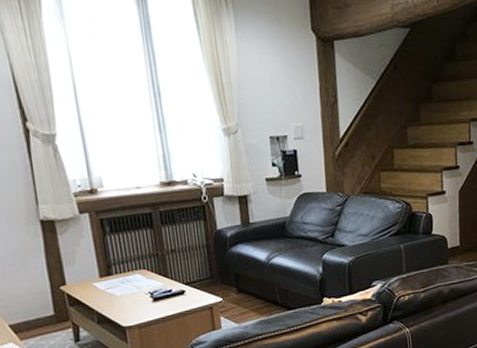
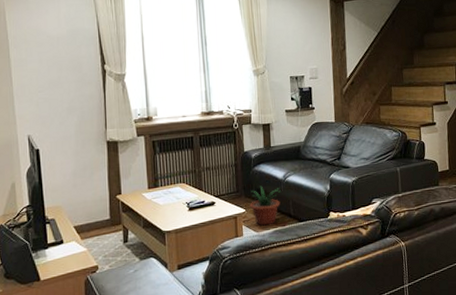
potted plant: none [227,270,265,316] -> present [250,186,281,226]

